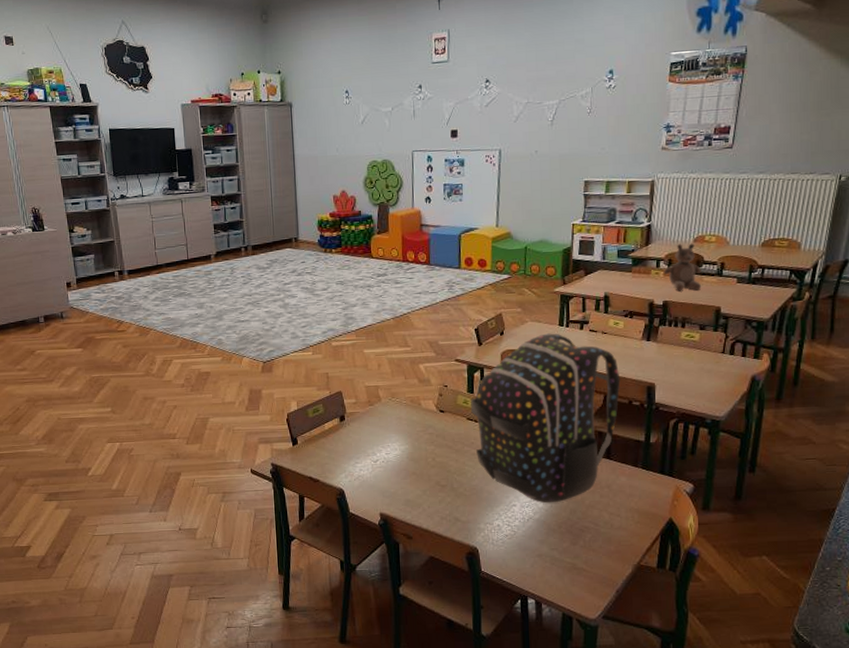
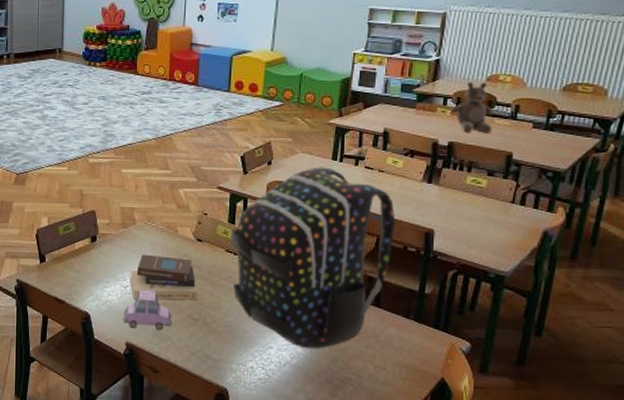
toy car: none [375,462,422,499] -> present [123,289,172,330]
books: none [378,428,444,473] -> present [129,254,198,301]

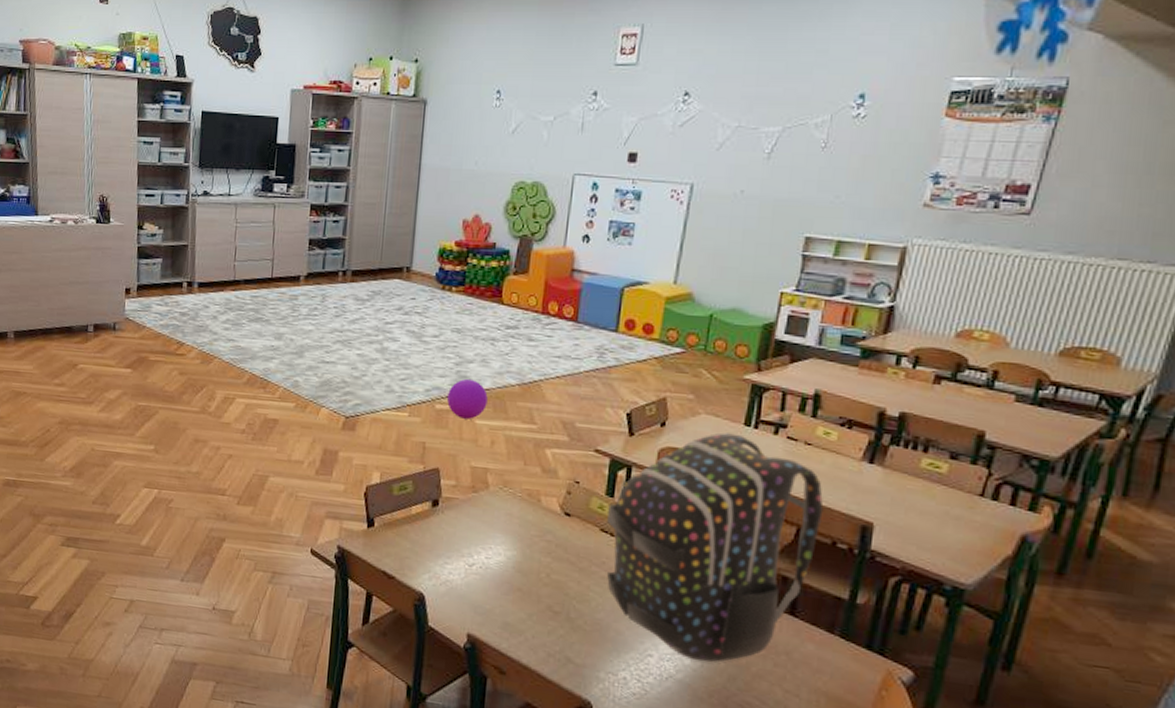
ball: none [97,136,130,169] -> present [446,378,488,419]
toy car: present [123,289,172,330] -> none [465,569,528,623]
books: present [129,254,198,301] -> none [476,526,562,589]
stuffed animal: present [450,82,493,133] -> none [904,337,963,404]

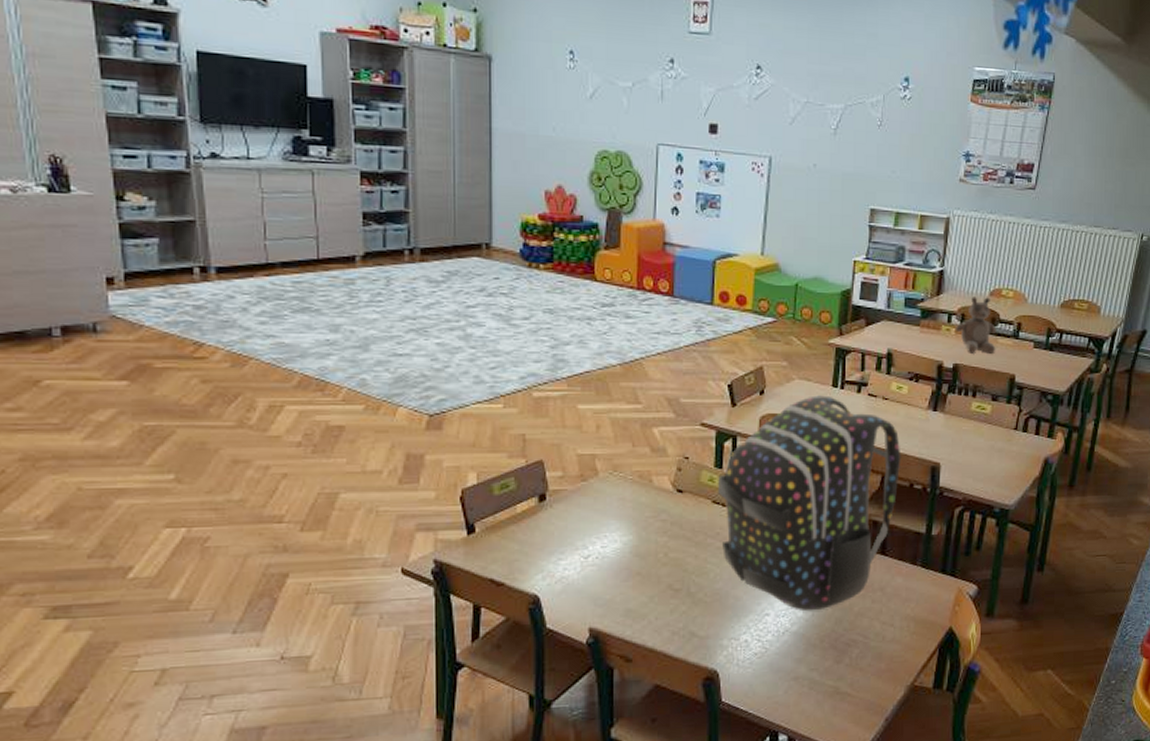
ball: present [446,378,488,419] -> none [544,362,589,405]
stuffed animal: none [904,337,963,404] -> present [954,297,997,354]

